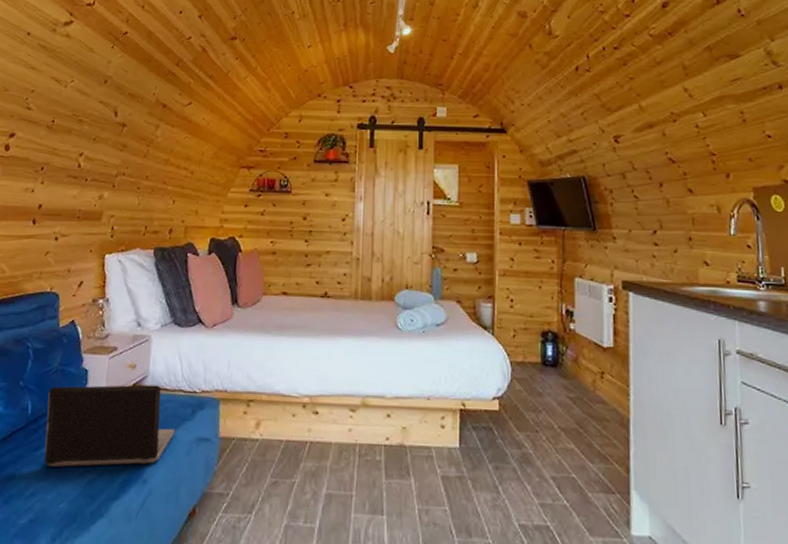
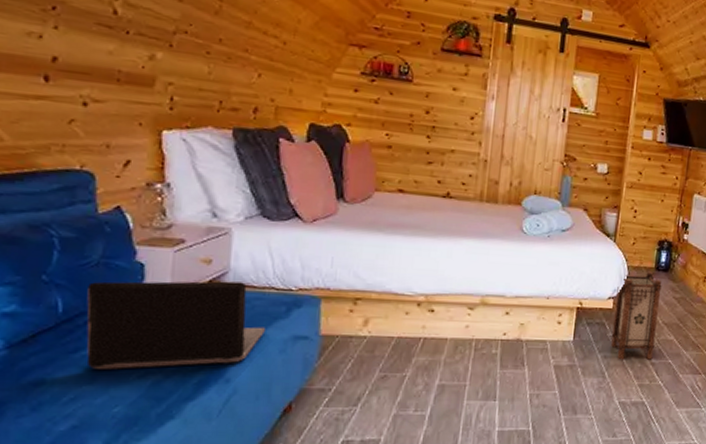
lantern: none [500,367,554,473] -> present [611,271,662,360]

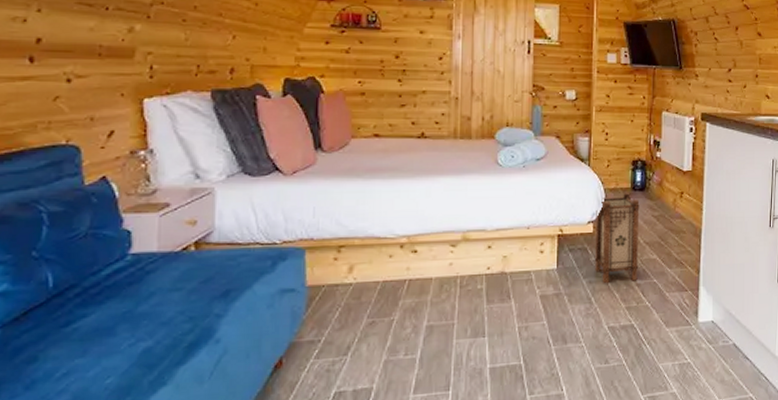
laptop computer: present [86,281,265,371] -> none [76,240,252,342]

